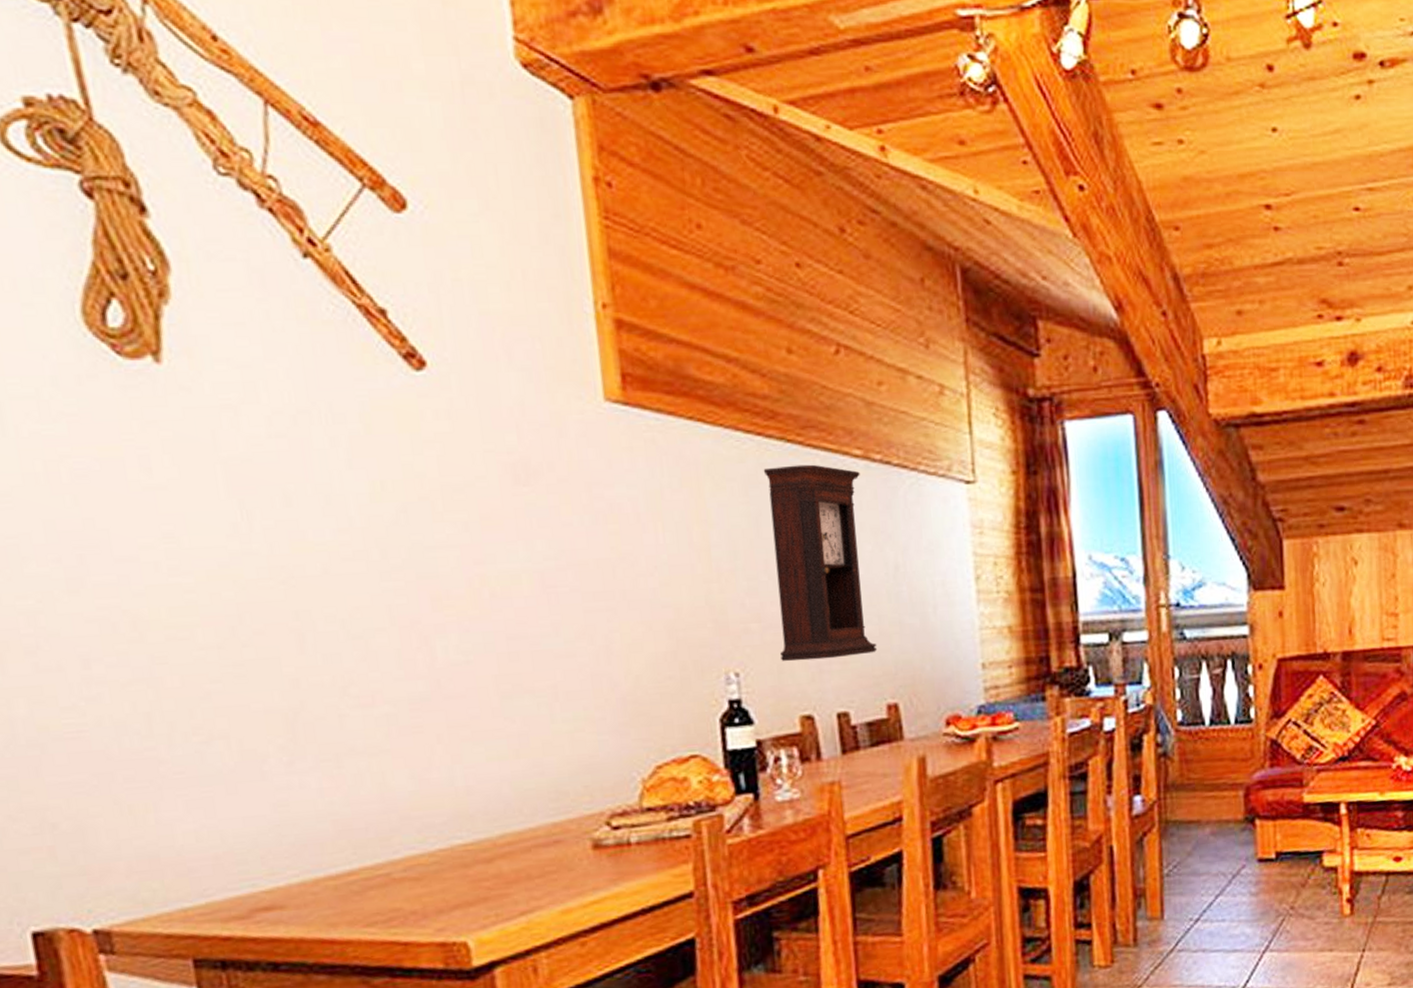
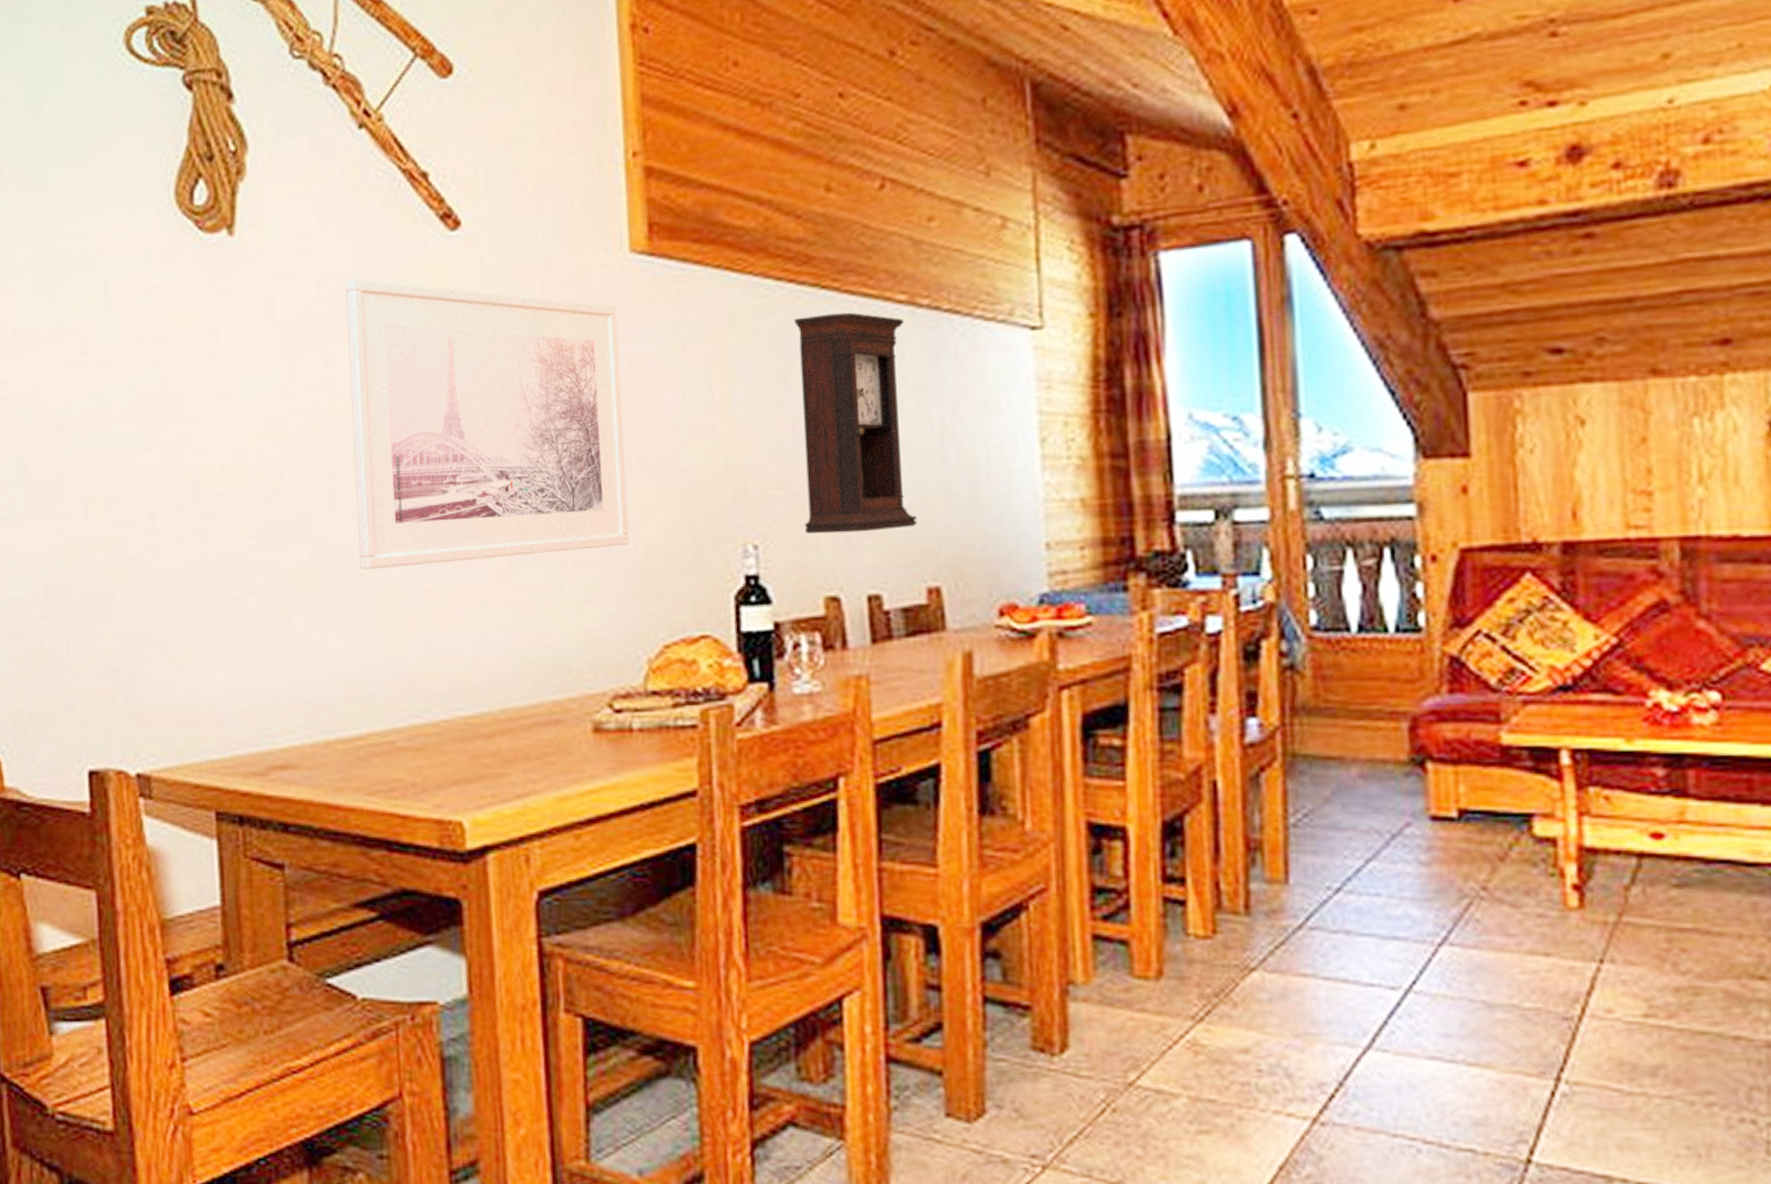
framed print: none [300,414,618,710] -> present [345,277,629,570]

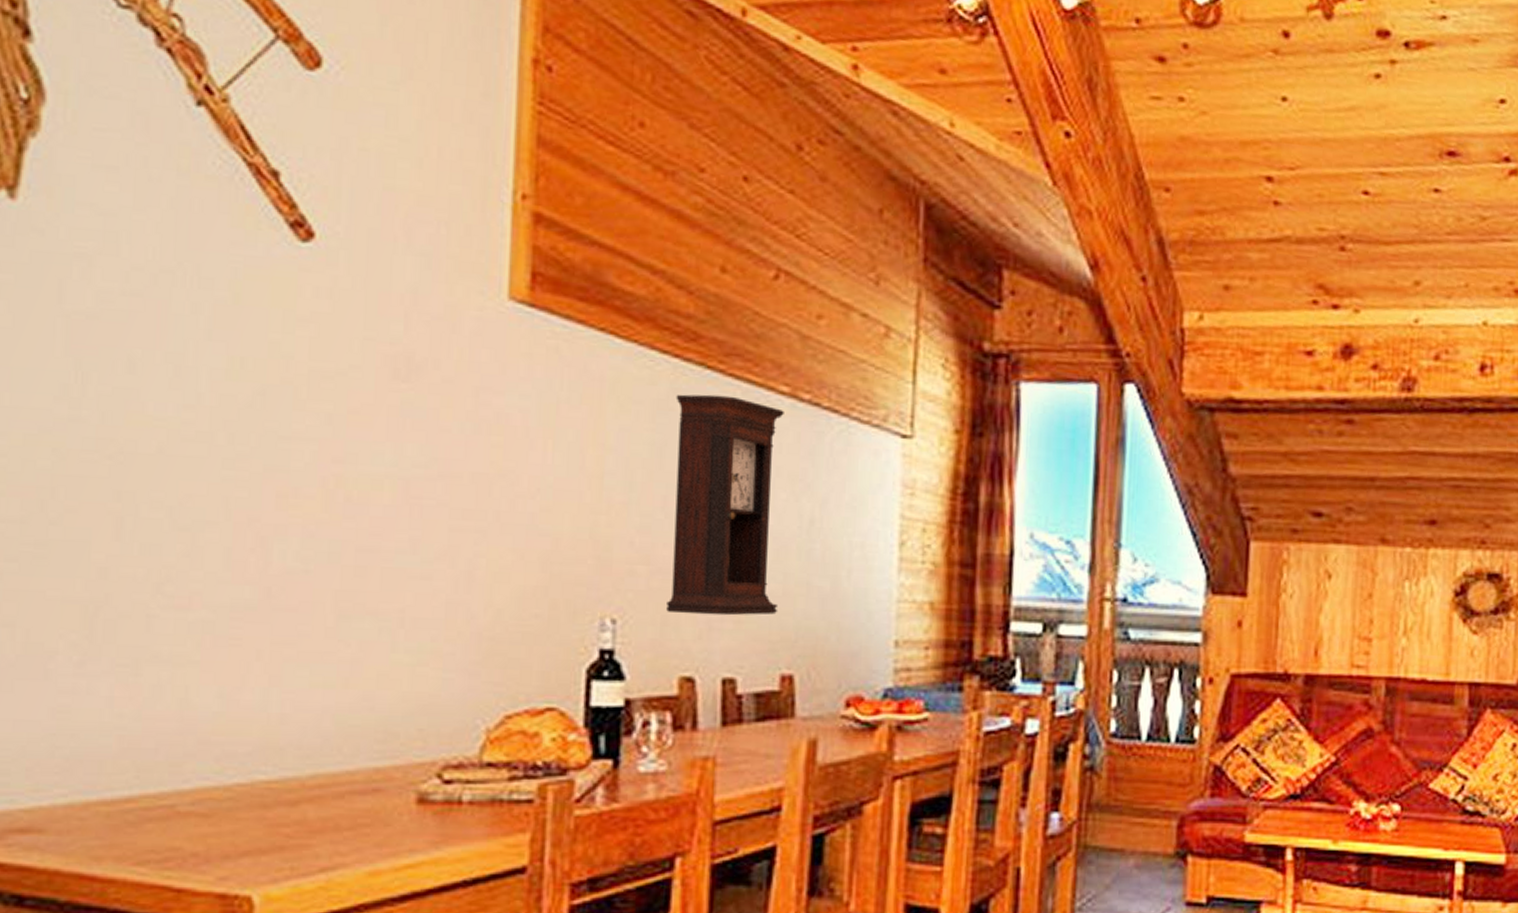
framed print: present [345,277,629,570] -> none [150,274,488,610]

